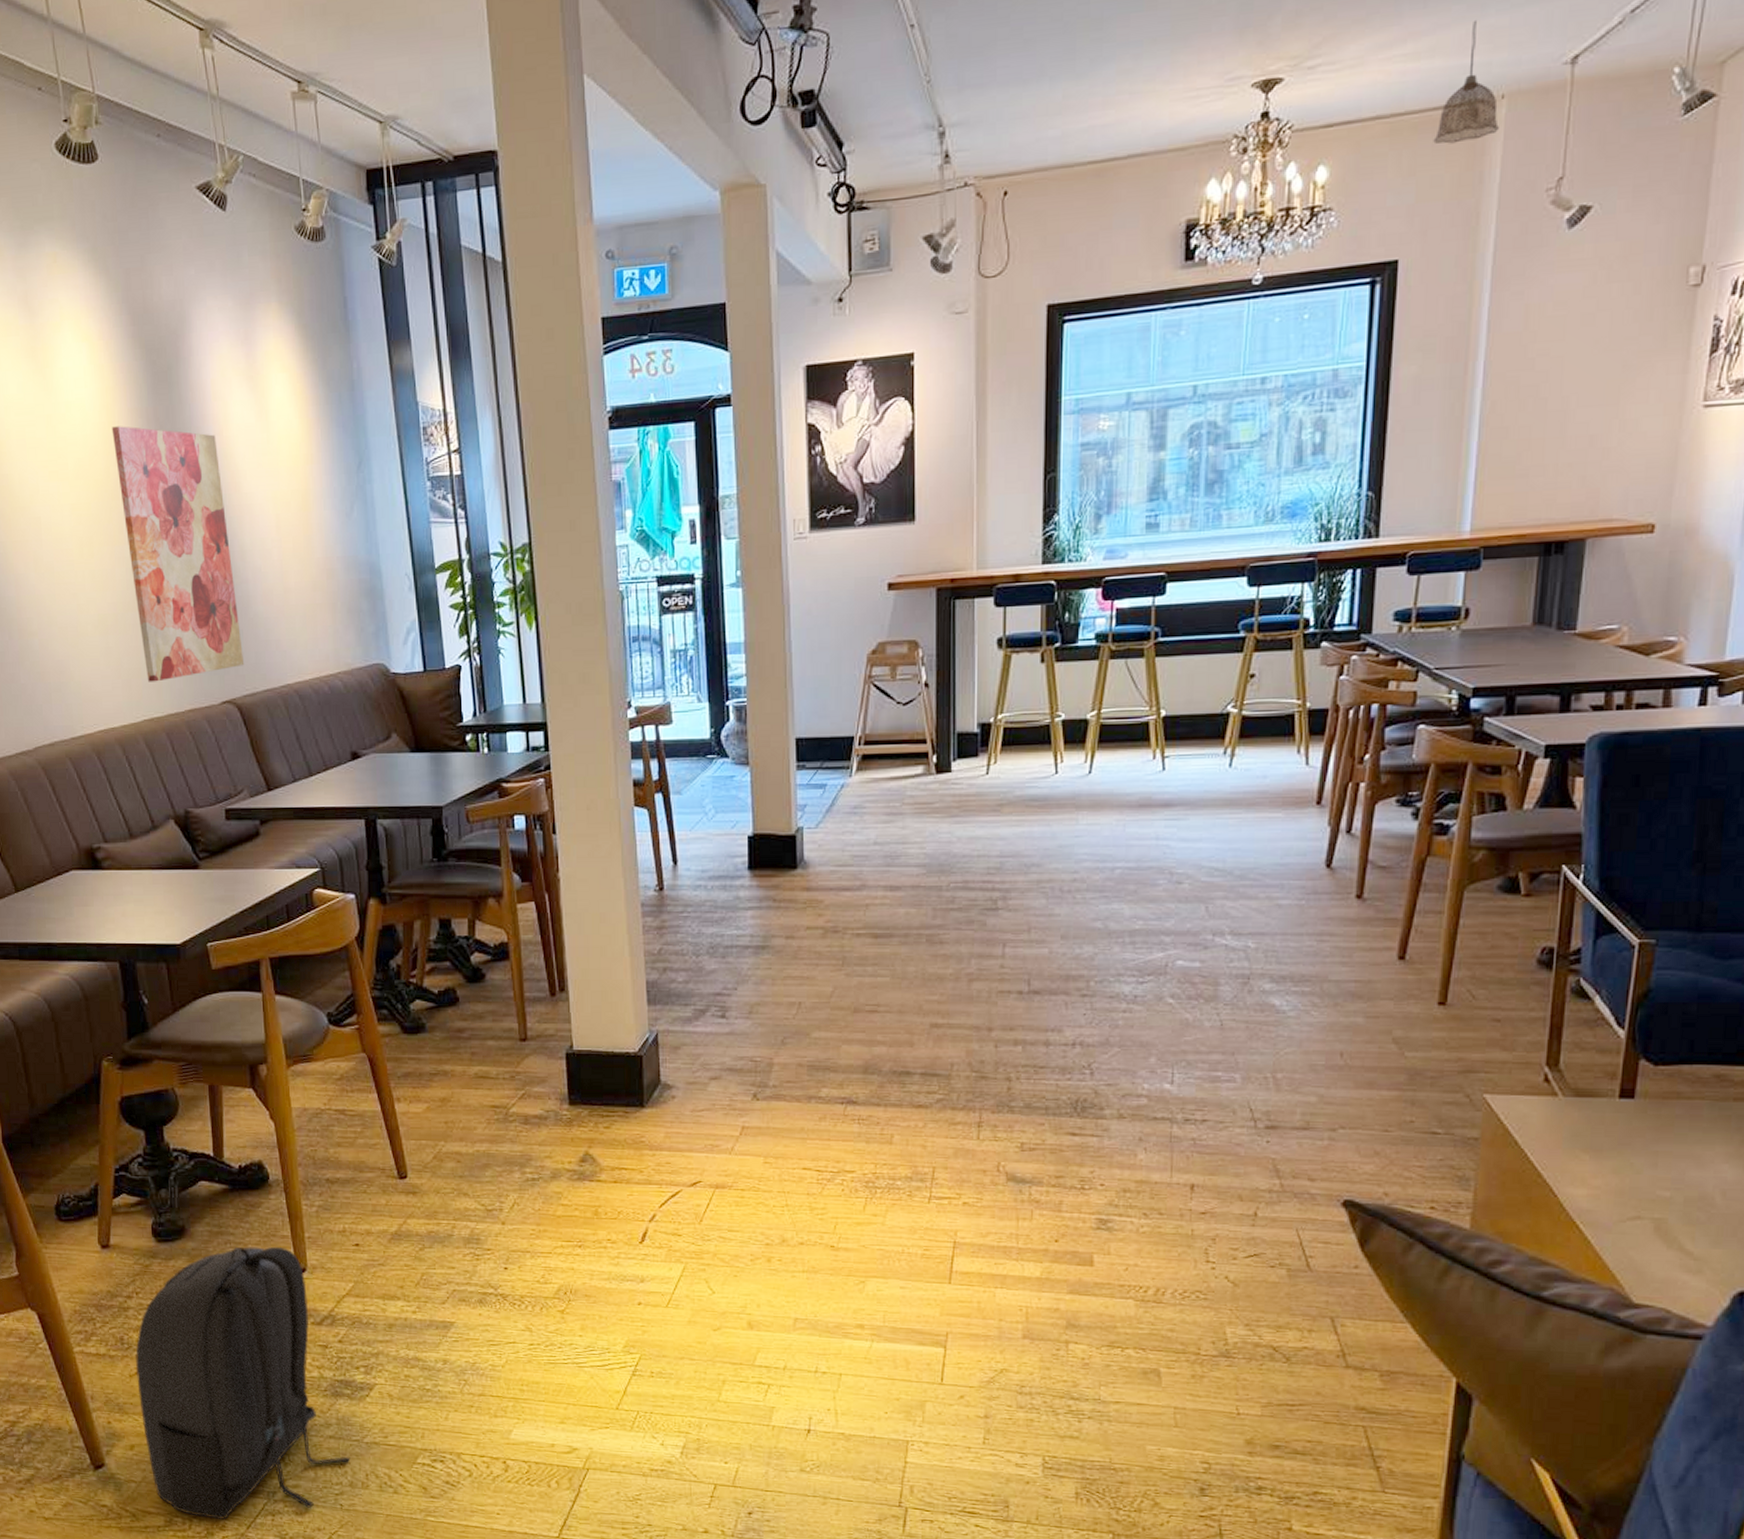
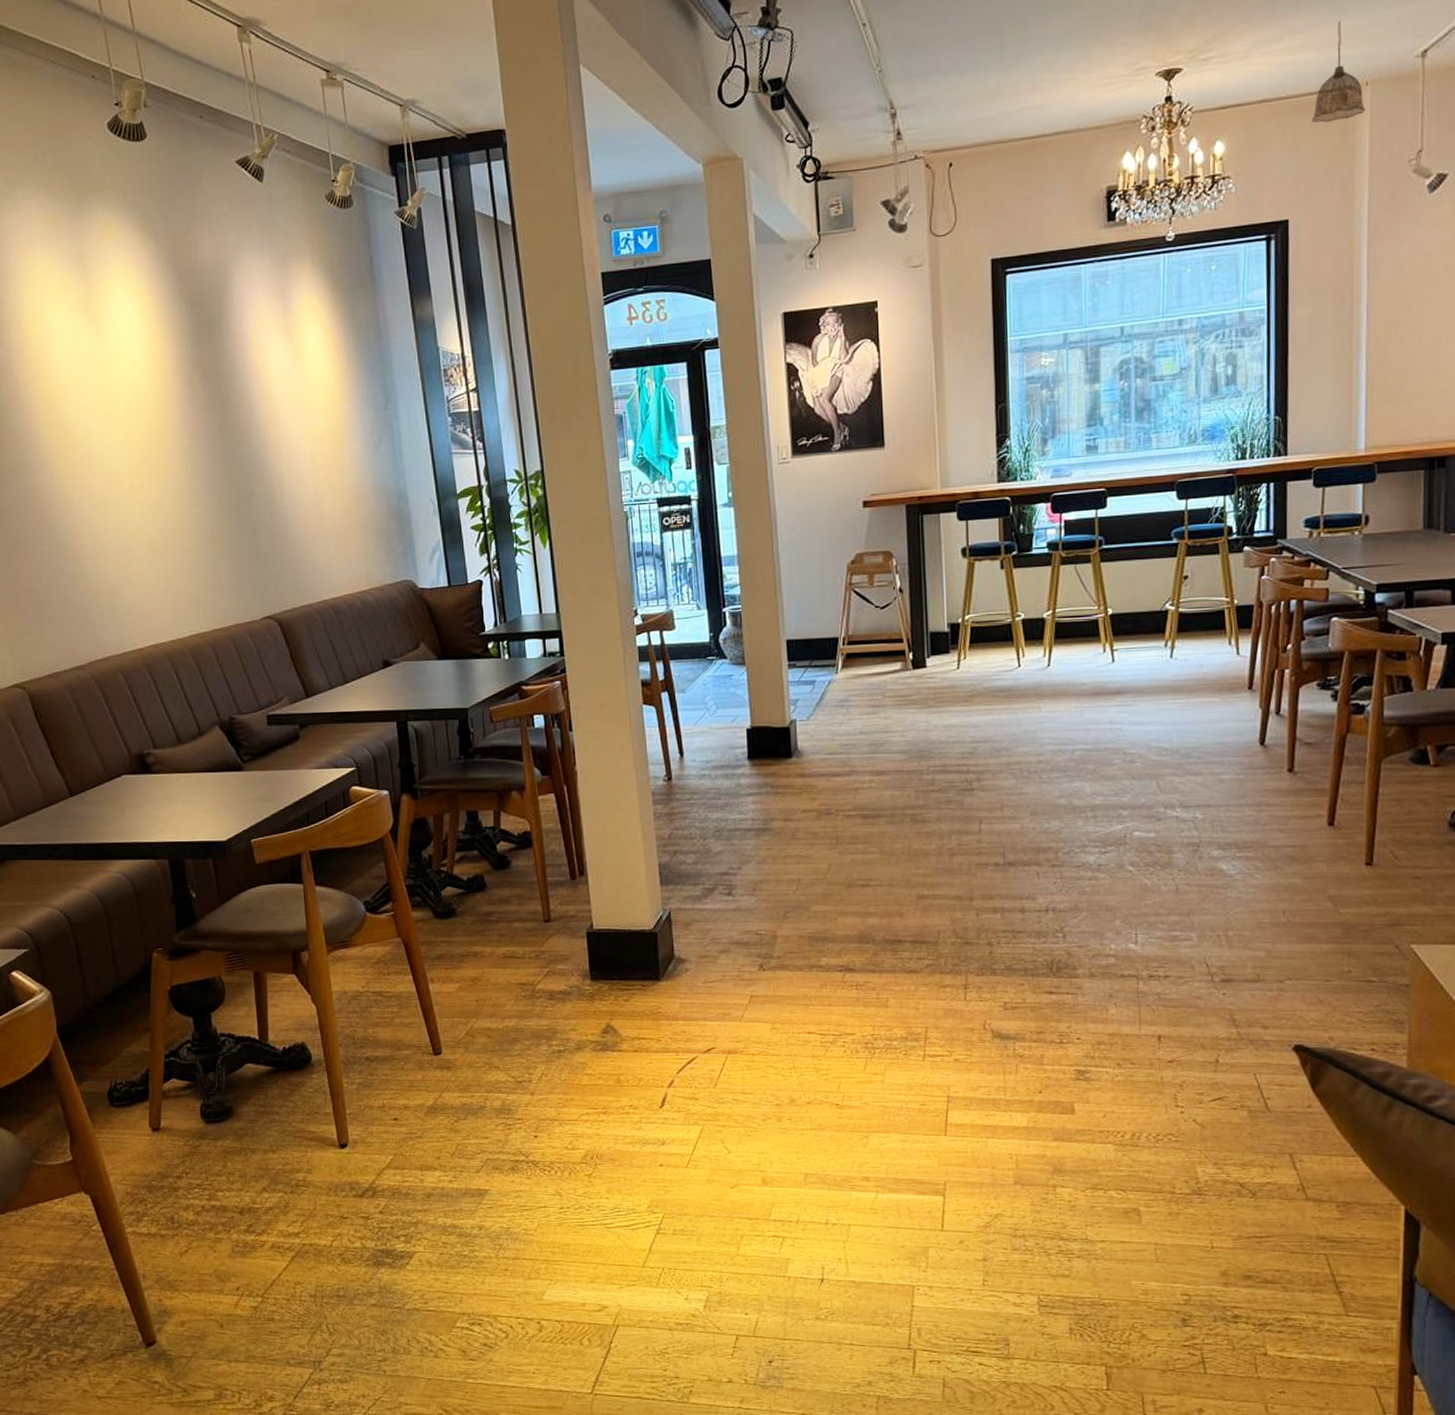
wall art: present [111,426,245,682] -> none [159,371,284,601]
backpack: present [135,1246,350,1519] -> none [185,1123,393,1390]

